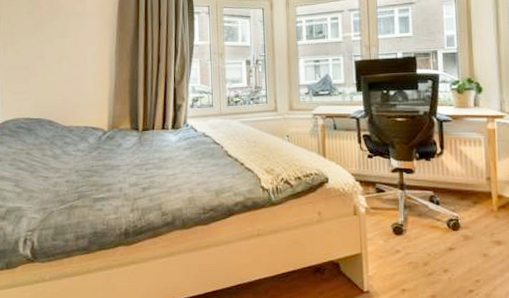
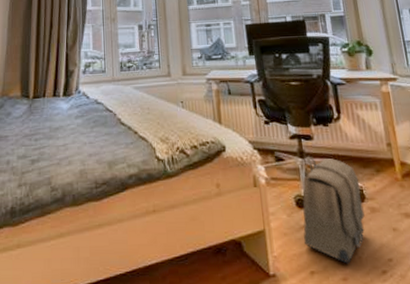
backpack: none [397,188,458,284] -> present [302,156,365,264]

